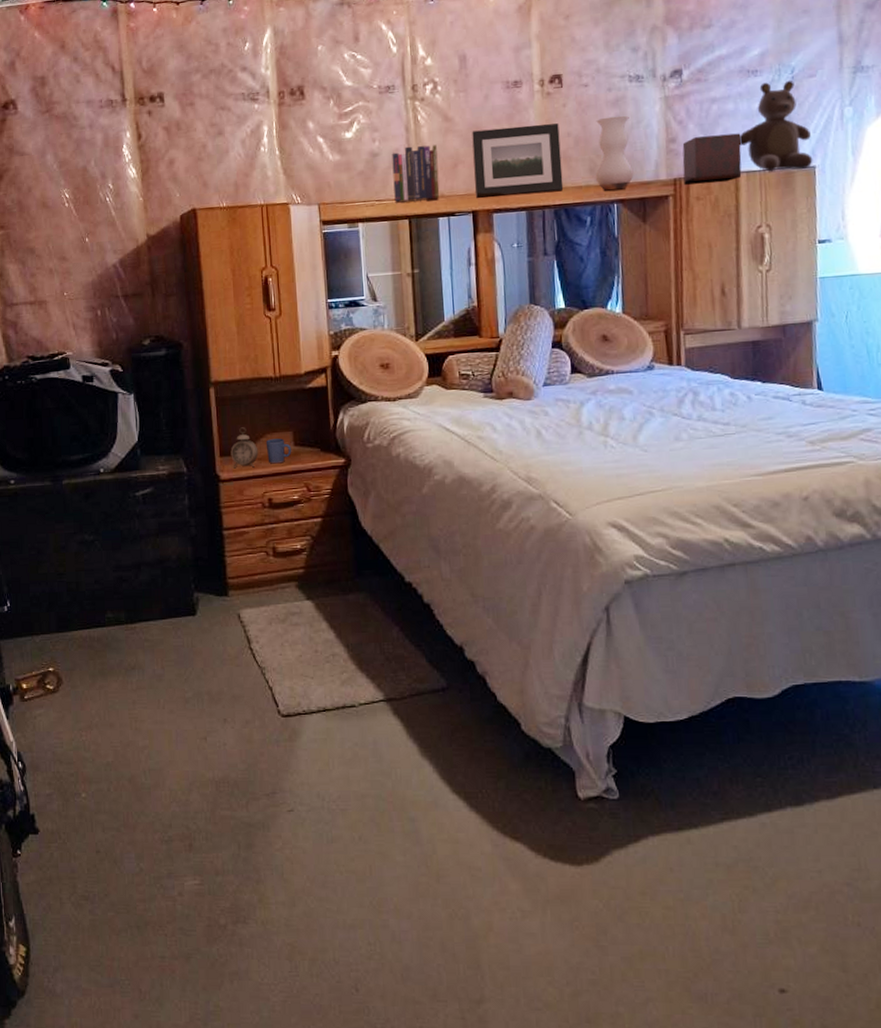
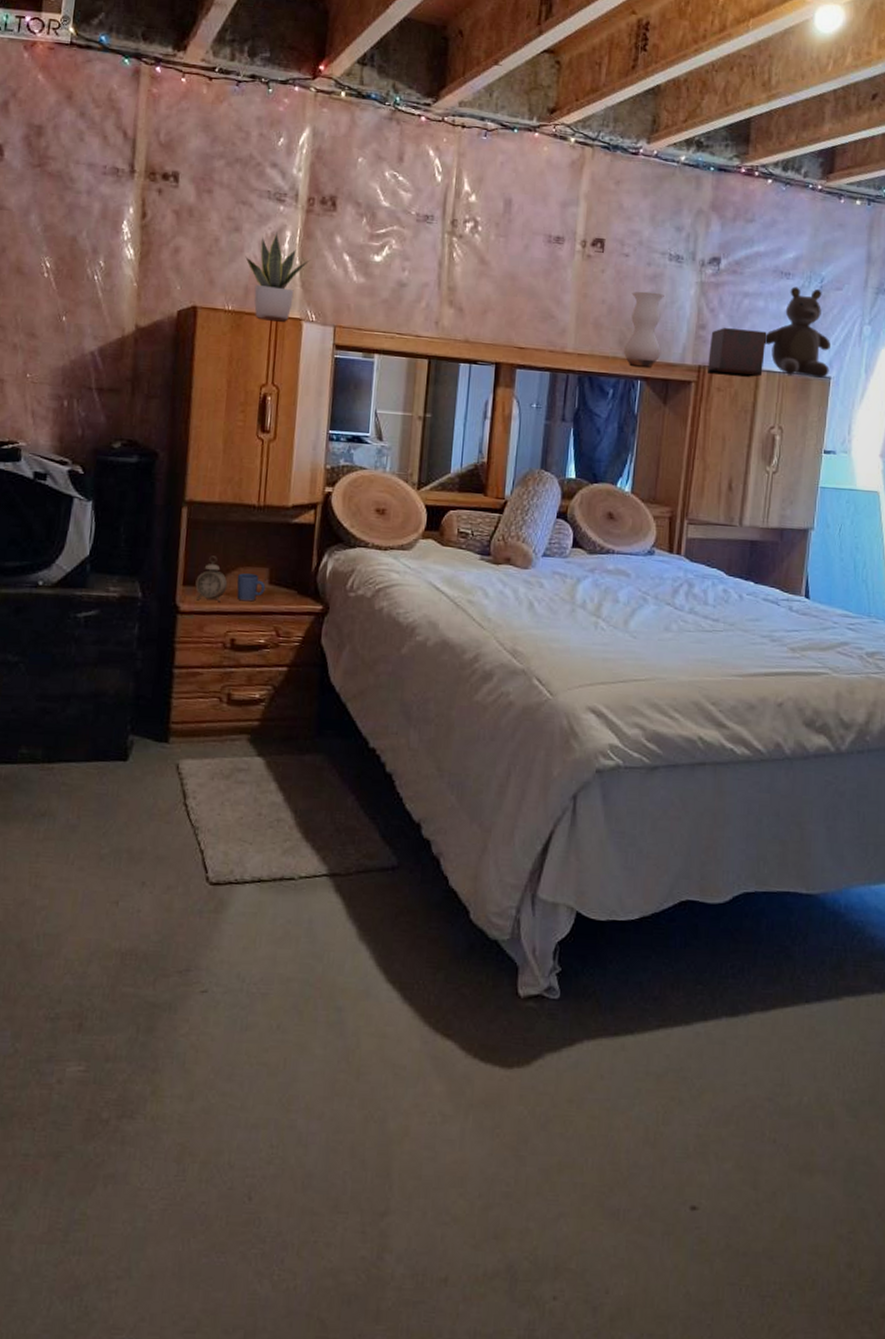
potted plant: none [231,128,289,211] -> present [245,232,310,323]
books: present [392,145,440,204] -> none [416,282,469,346]
picture frame: present [472,123,564,199] -> none [500,279,595,358]

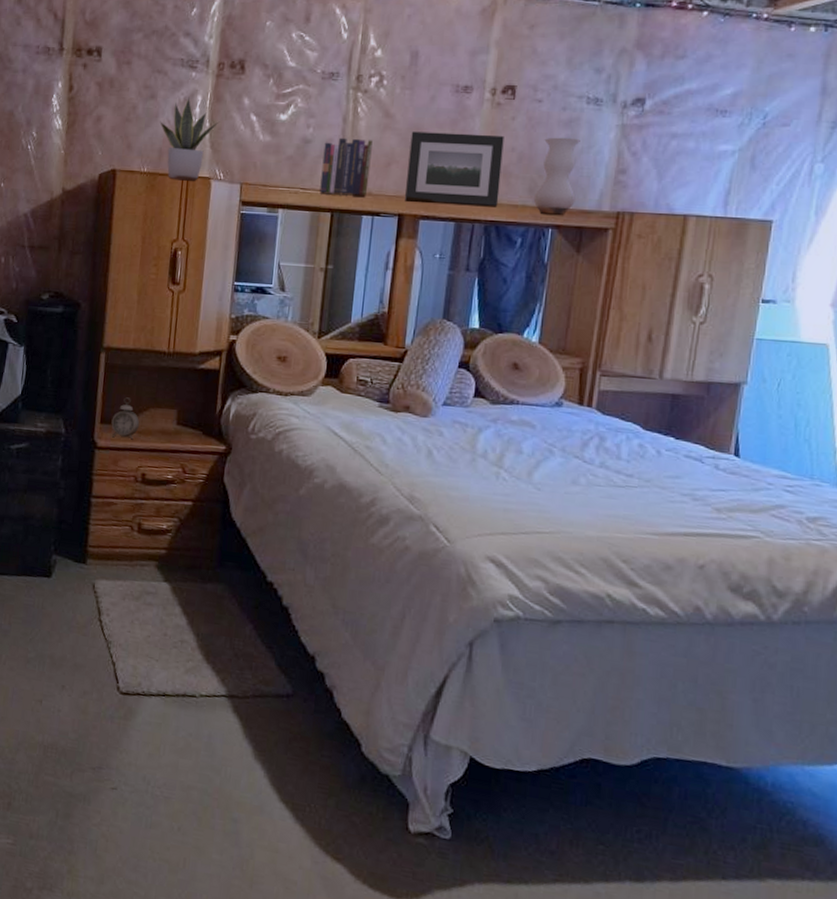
mug: present [236,573,266,602] -> none [147,414,174,441]
books: none [416,282,469,346] -> present [319,137,373,199]
picture frame: none [500,279,595,358] -> present [404,131,504,207]
decorative box: present [708,328,767,378] -> none [627,172,698,224]
teddy bear: present [764,286,831,378] -> none [694,125,774,222]

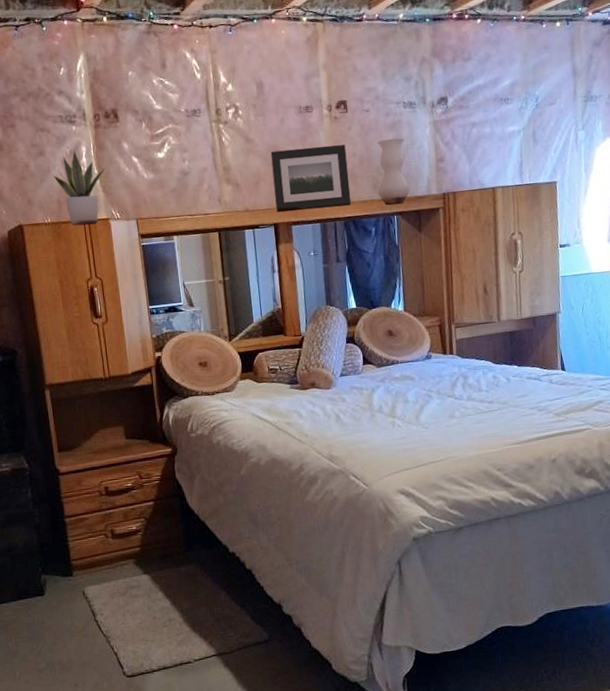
alarm clock: present [111,397,140,440] -> none [67,424,94,462]
books: present [319,137,373,199] -> none [200,164,245,218]

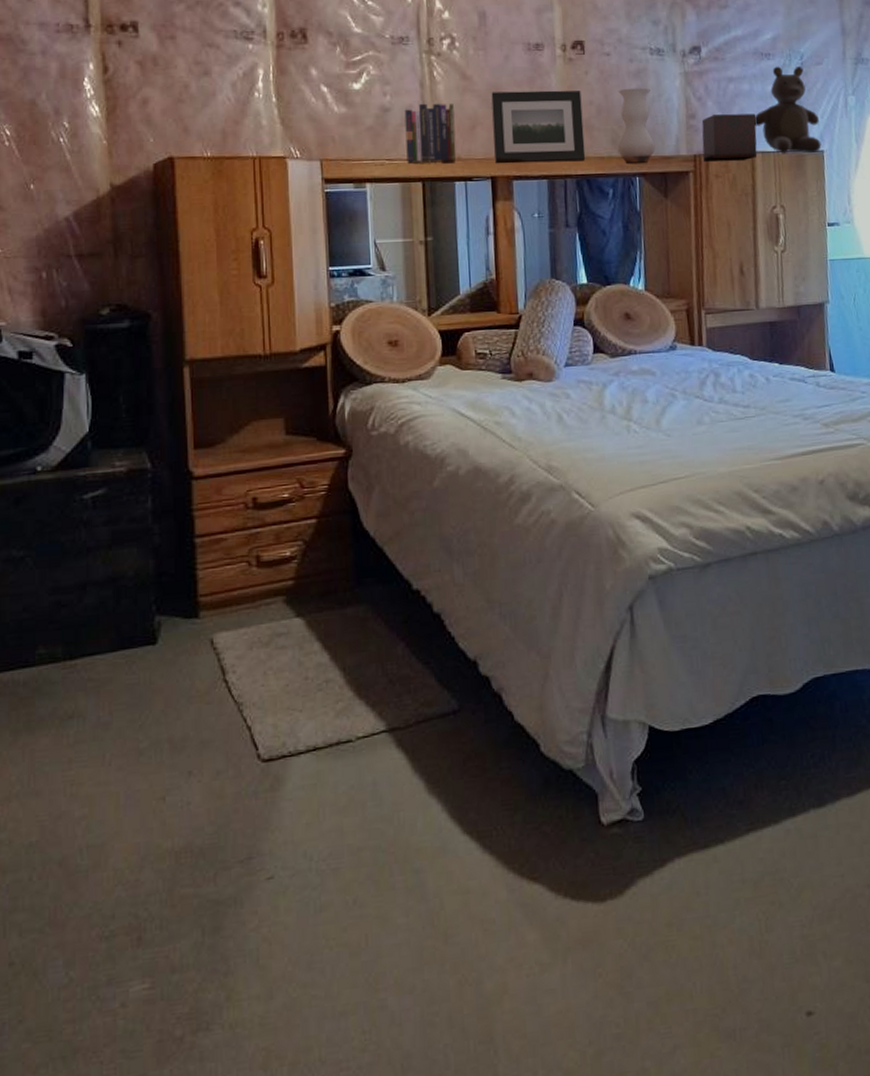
potted plant: present [53,149,106,226] -> none [218,71,287,164]
books: none [200,164,245,218] -> present [404,103,457,165]
decorative box: none [449,153,498,199] -> present [701,113,757,162]
teddy bear: none [495,107,555,187] -> present [754,65,822,154]

